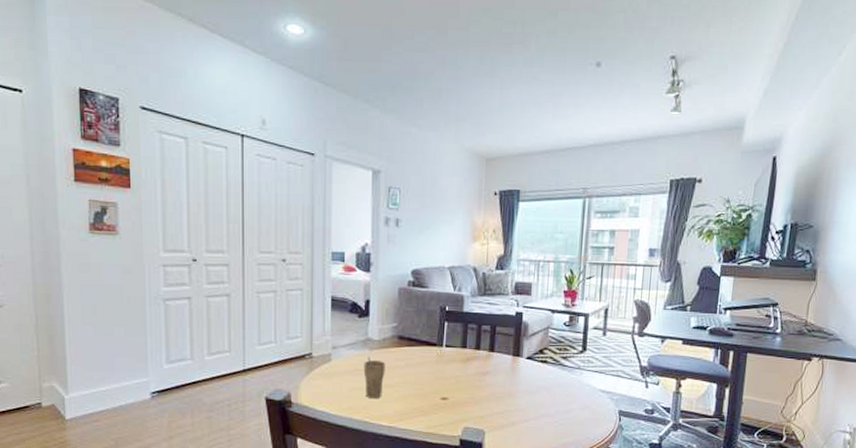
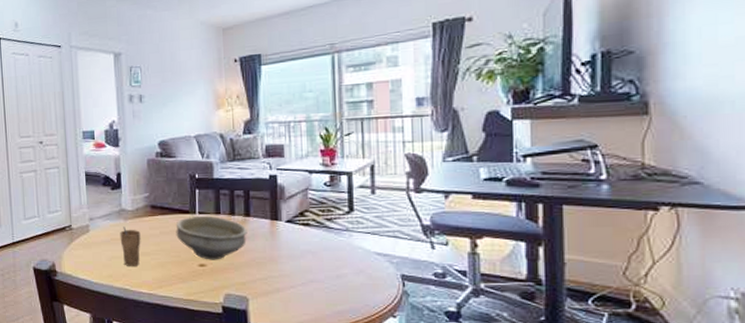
bowl: none [421,348,490,394] -> present [176,215,248,260]

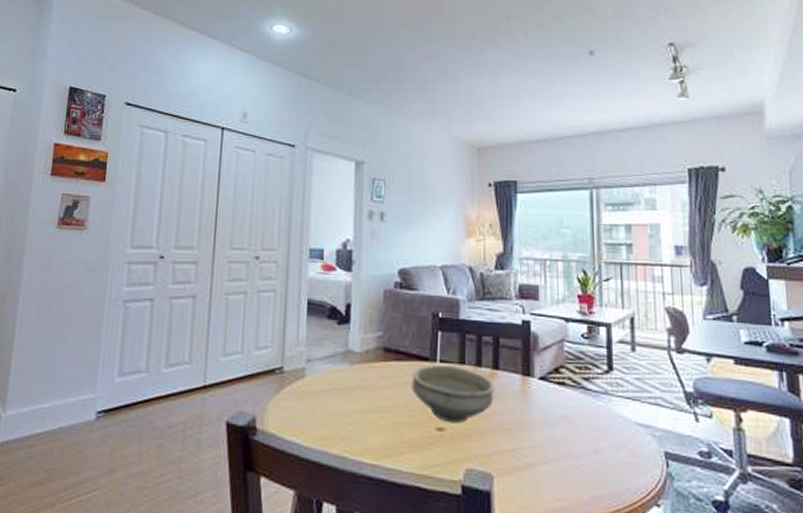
cup: present [120,226,141,266] -> none [342,373,369,427]

